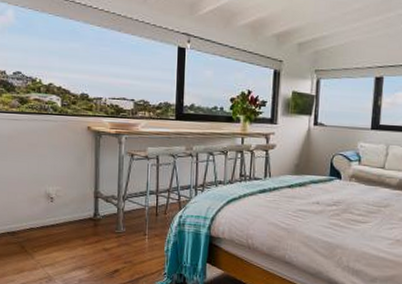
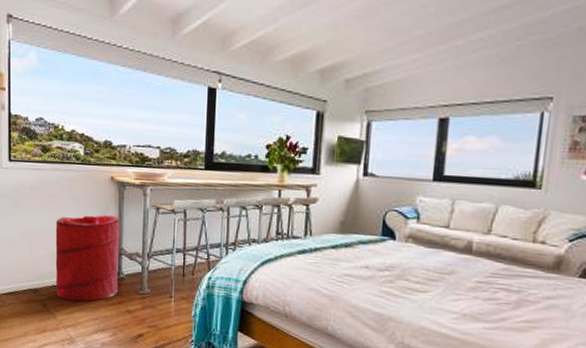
laundry hamper: none [33,161,97,243] -> present [55,215,121,302]

